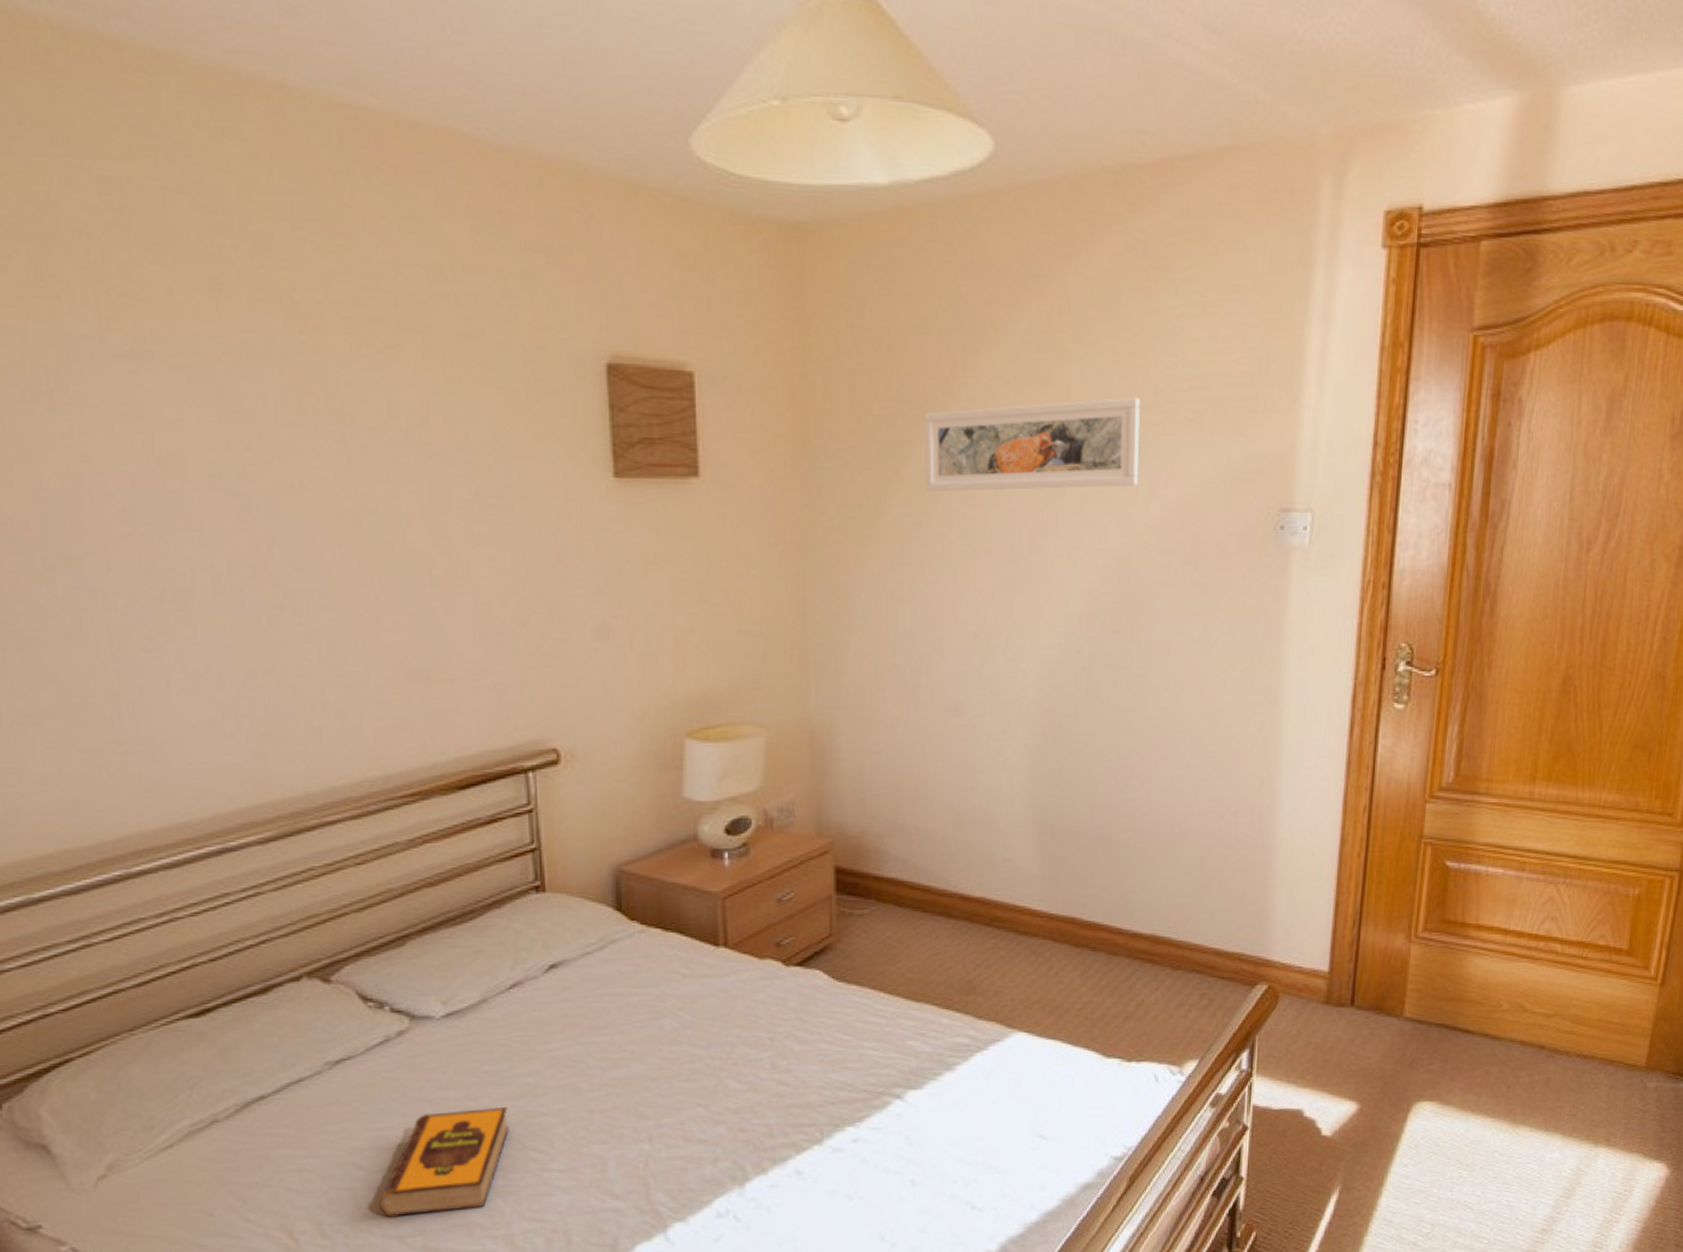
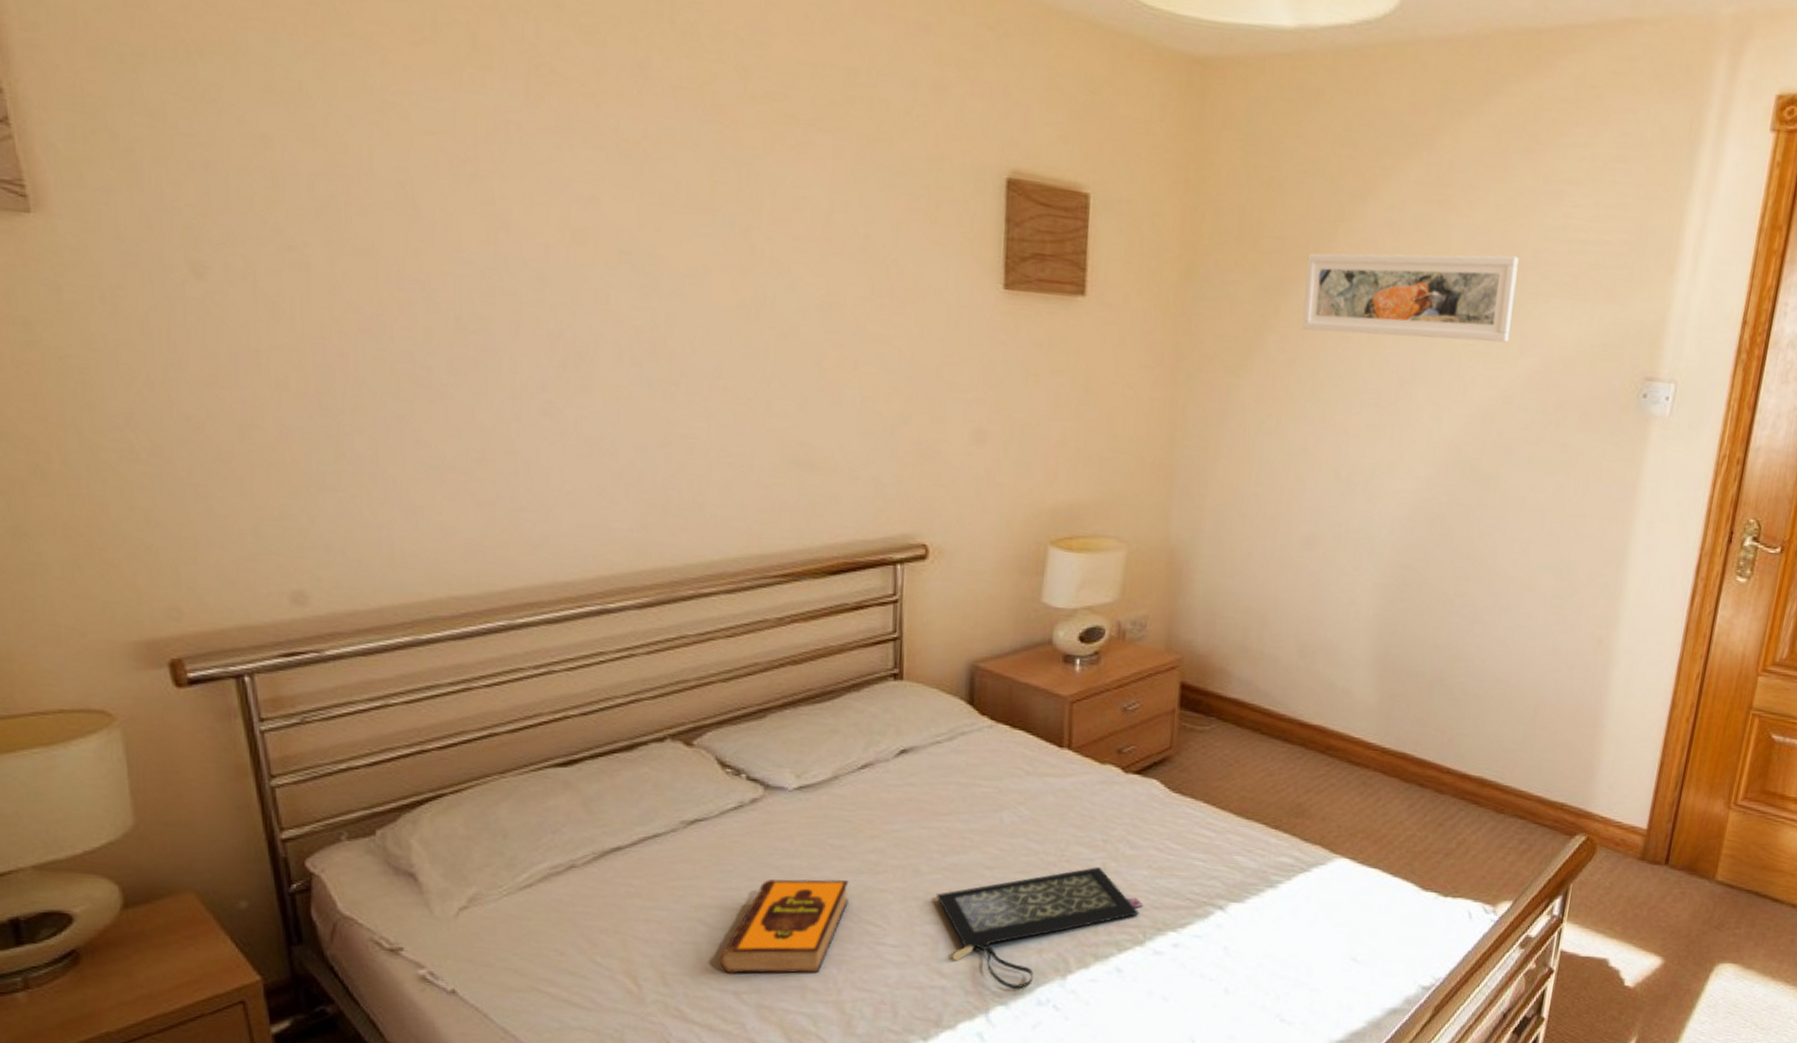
clutch bag: none [600,1067,818,1204] -> present [935,867,1143,990]

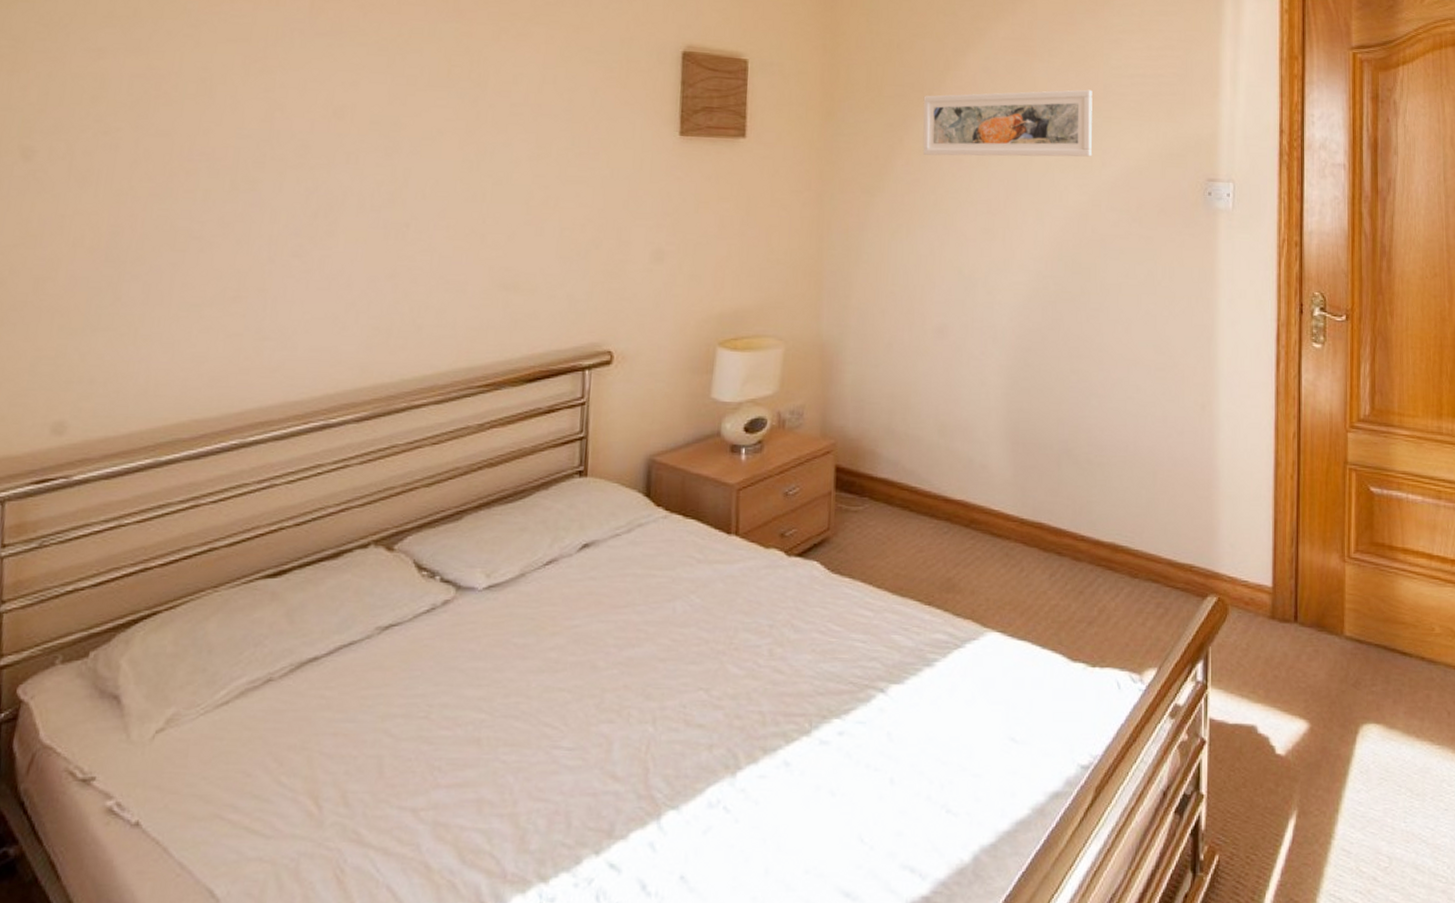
hardback book: present [719,879,850,974] -> none [400,679,530,789]
clutch bag: present [935,867,1143,990] -> none [611,654,808,792]

